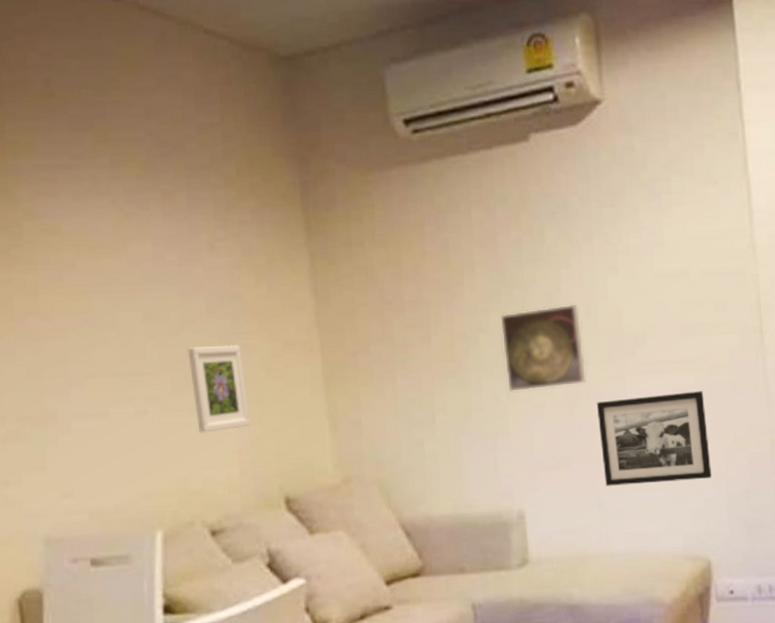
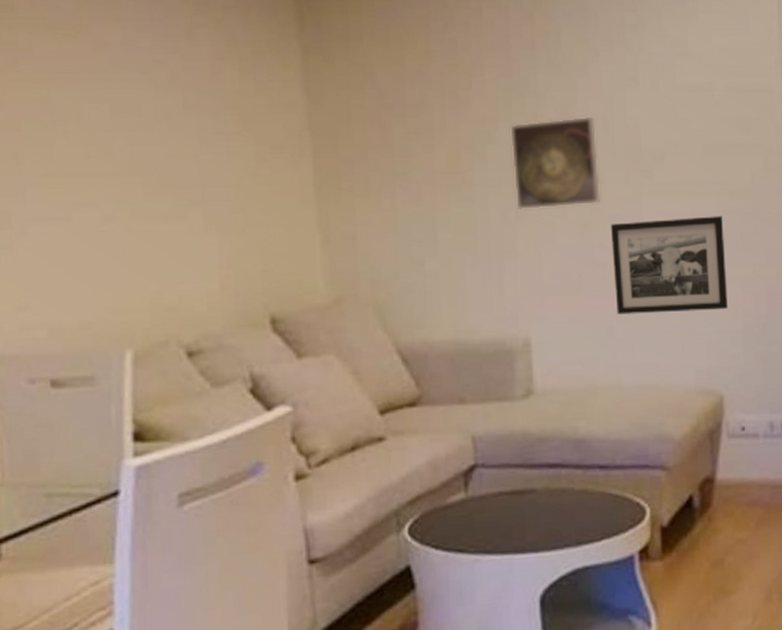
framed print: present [188,344,251,433] -> none [162,145,233,243]

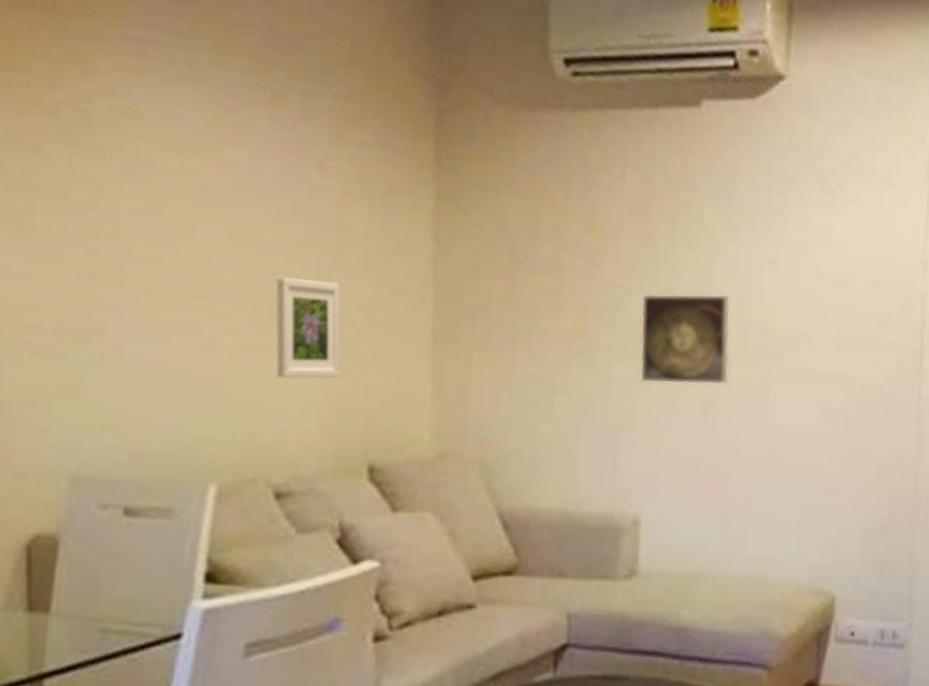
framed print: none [162,145,233,243] -> present [276,276,341,379]
picture frame: present [610,216,728,314] -> none [733,406,852,507]

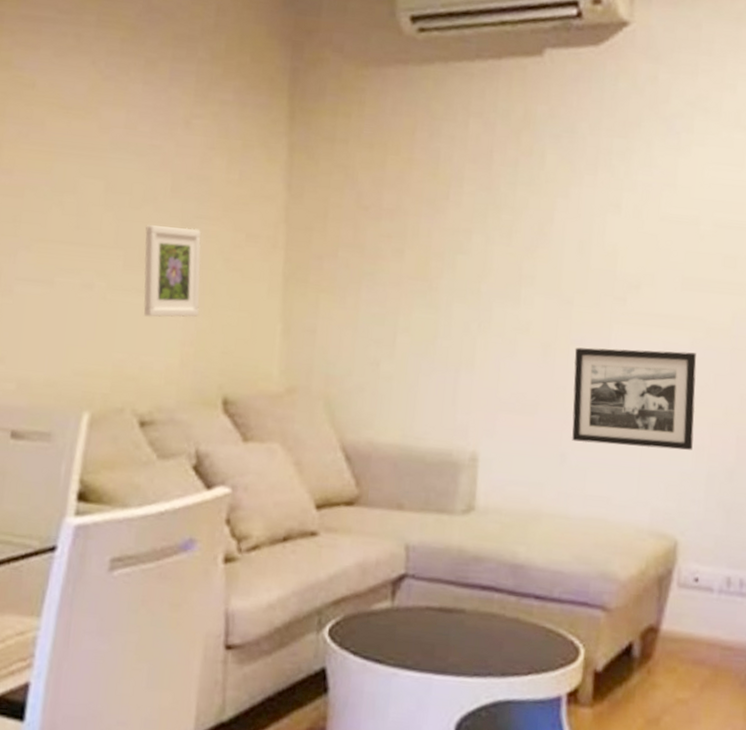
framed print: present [639,293,731,386] -> none [479,236,572,327]
picture frame: none [733,406,852,507] -> present [572,347,697,450]

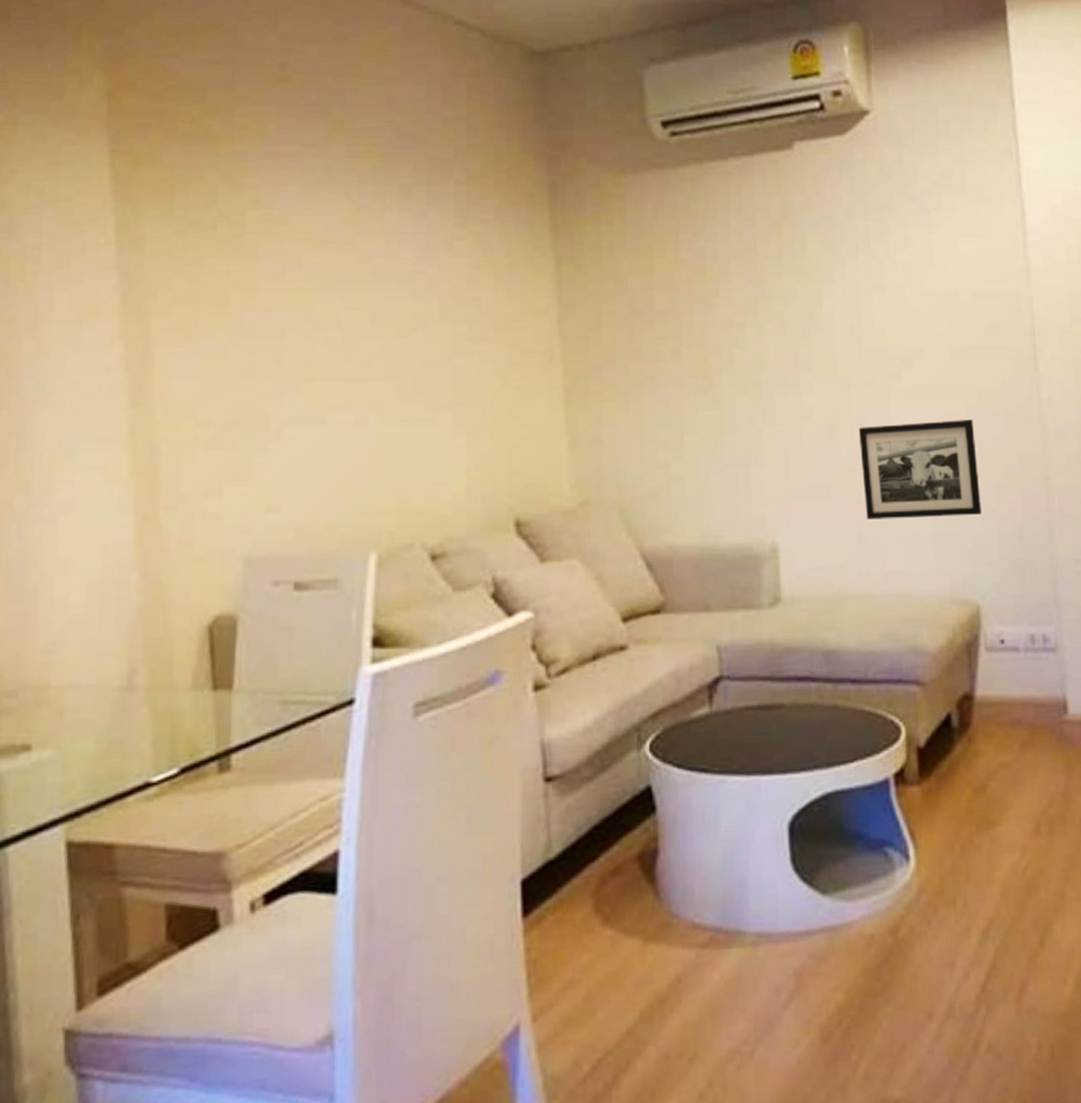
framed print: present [144,224,202,318] -> none [417,351,482,446]

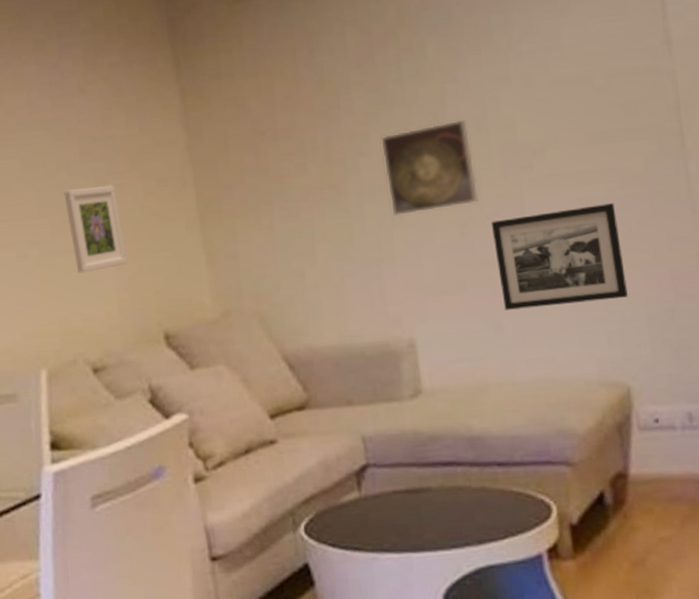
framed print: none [417,351,482,446] -> present [64,184,128,274]
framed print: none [756,321,849,414] -> present [380,120,479,217]

